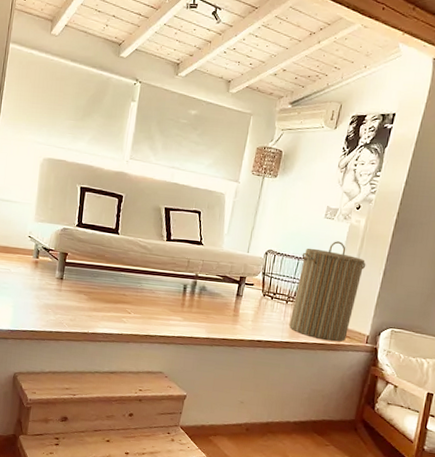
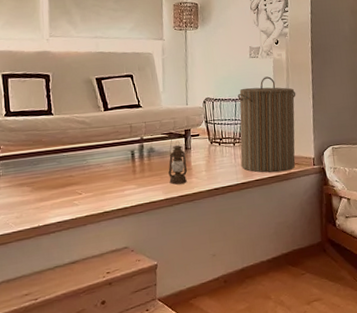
lantern: none [214,276,238,328] -> present [168,131,188,185]

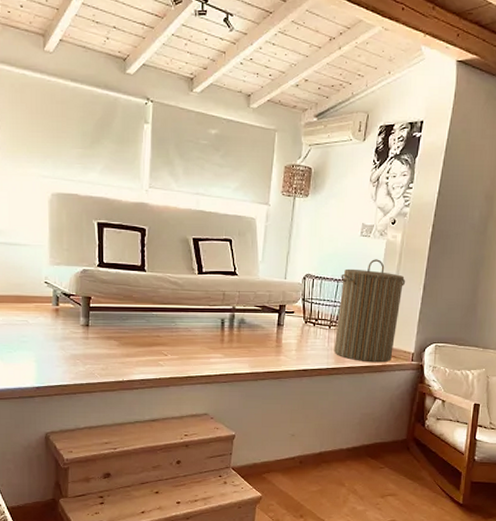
lantern: present [168,131,188,185] -> none [257,305,278,360]

